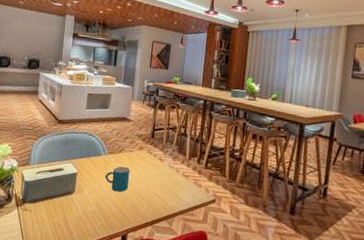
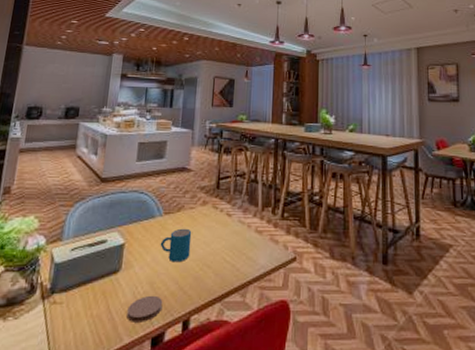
coaster: none [79,213,107,233] -> present [126,295,163,322]

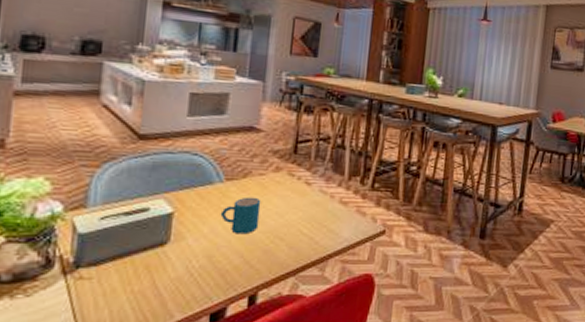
coaster: present [126,295,163,322] -> none [178,269,224,298]

